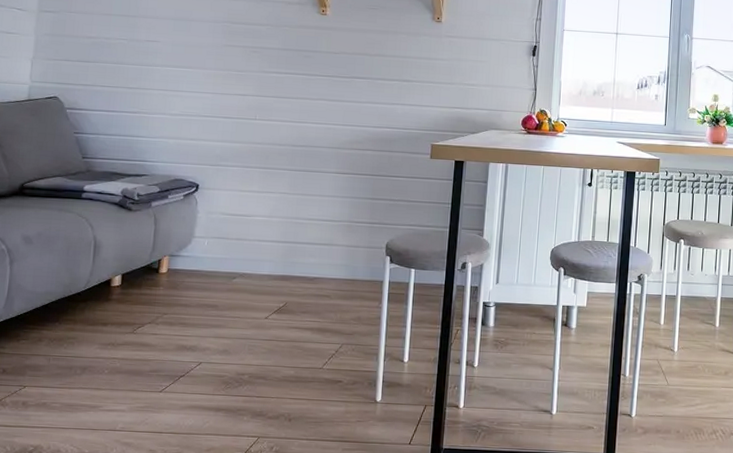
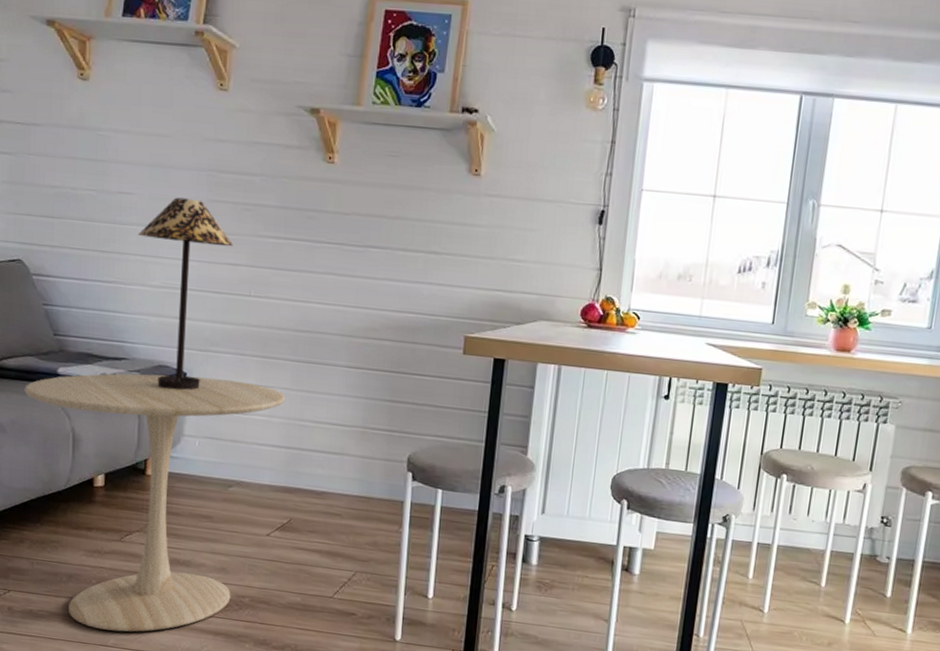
side table: none [52,186,283,416] -> present [24,373,285,632]
table lamp: none [161,43,242,199] -> present [138,197,233,390]

